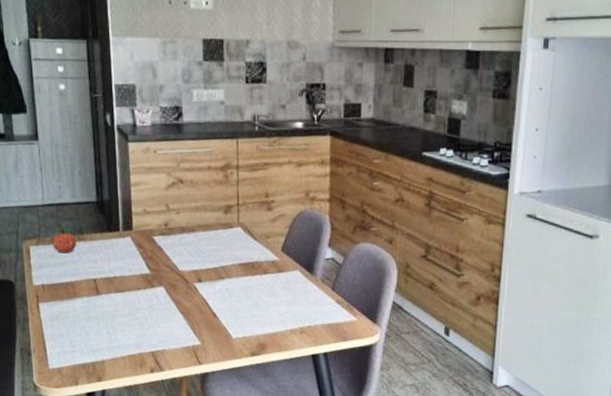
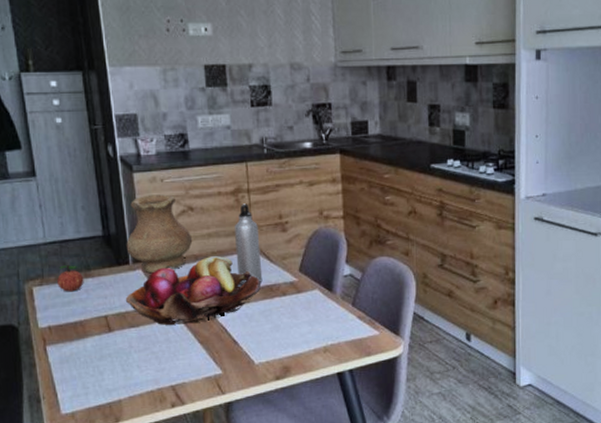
fruit basket: none [115,229,243,294] -> present [126,256,261,325]
vase: none [118,165,180,242] -> present [126,194,192,274]
water bottle: none [221,180,246,260] -> present [234,203,263,285]

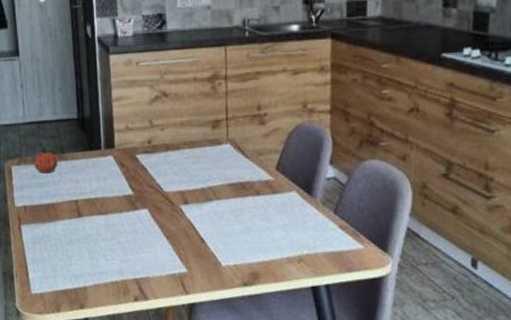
vase: present [126,194,192,274] -> none [99,78,164,161]
fruit basket: present [126,256,261,325] -> none [96,147,233,216]
water bottle: present [234,203,263,285] -> none [208,91,236,180]

